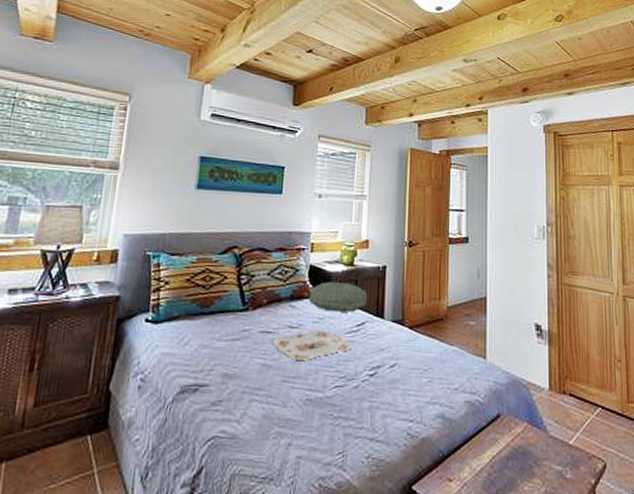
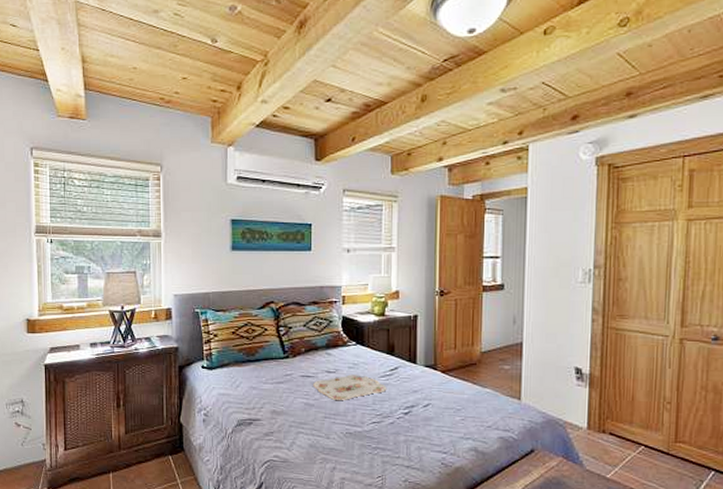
pillow: present [309,281,368,312] -> none [344,330,400,358]

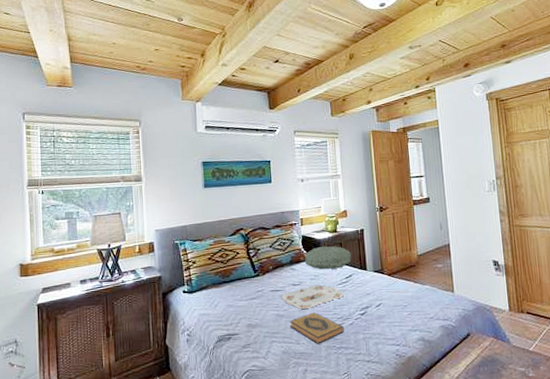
hardback book: none [320,405,383,442] -> present [289,312,344,345]
pillow: none [344,330,400,358] -> present [305,246,352,270]

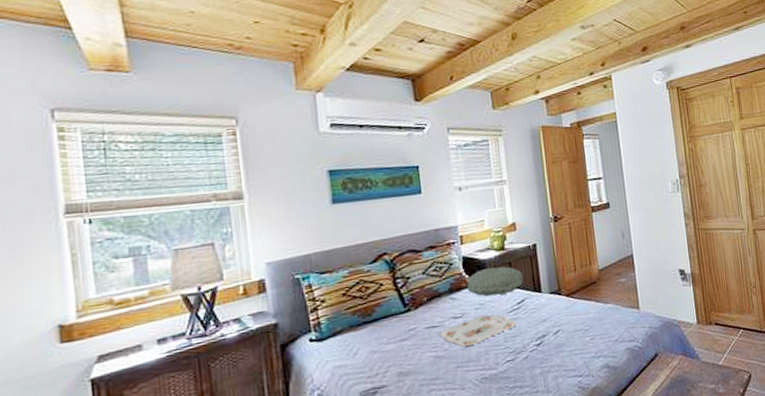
hardback book: present [289,312,344,345] -> none [451,348,518,387]

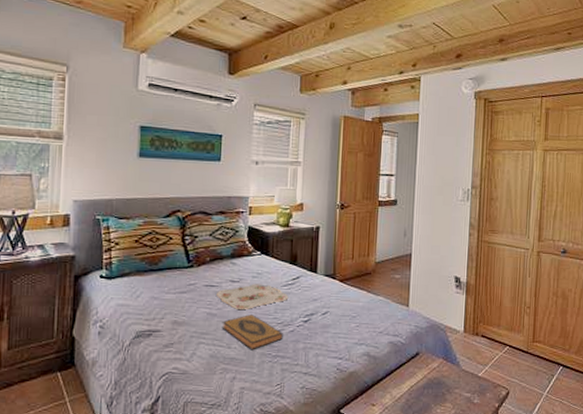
hardback book: none [451,348,518,387] -> present [222,314,283,350]
pillow: present [467,266,524,296] -> none [248,241,302,268]

